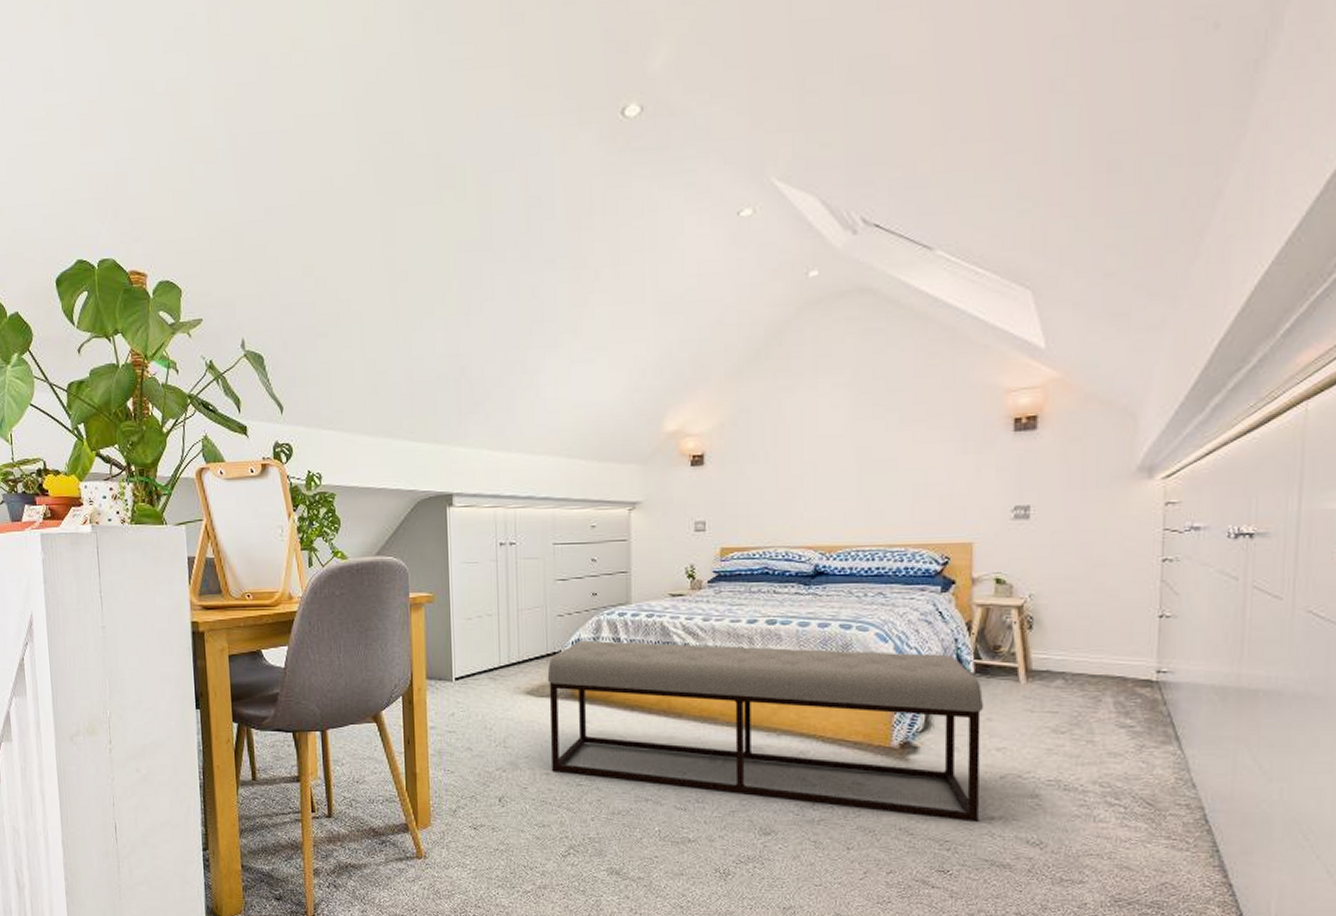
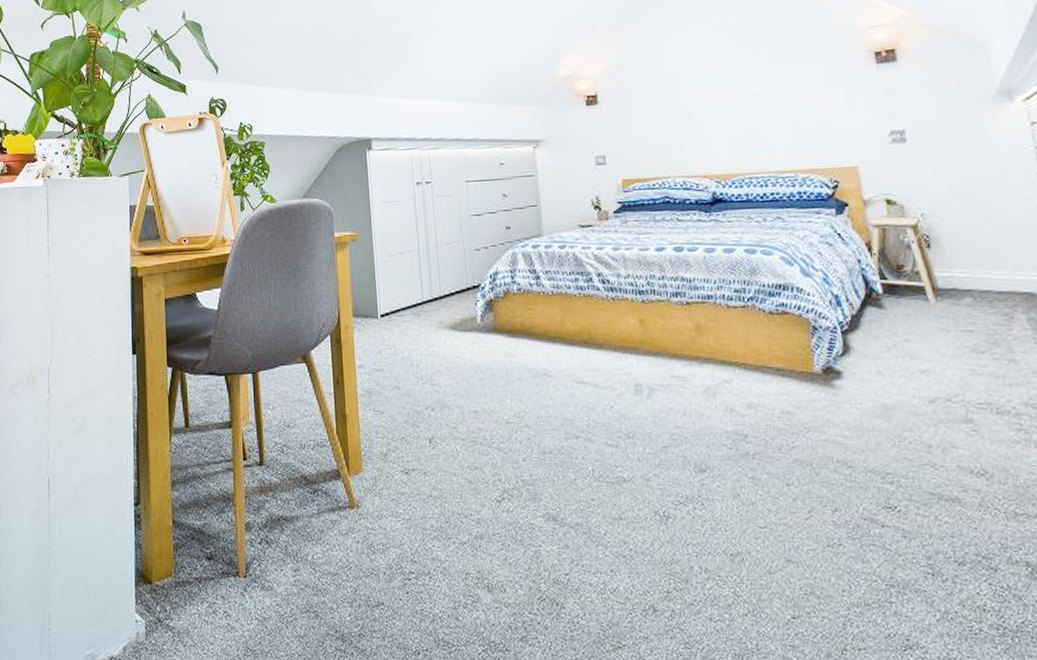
bench: present [547,640,984,823] -> none [468,272,916,453]

